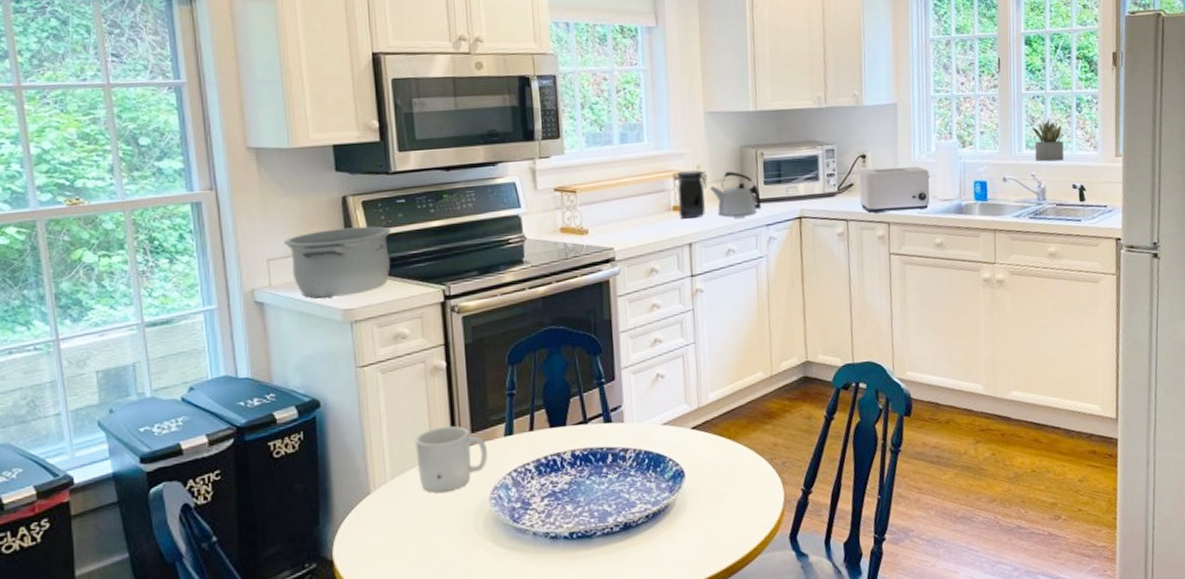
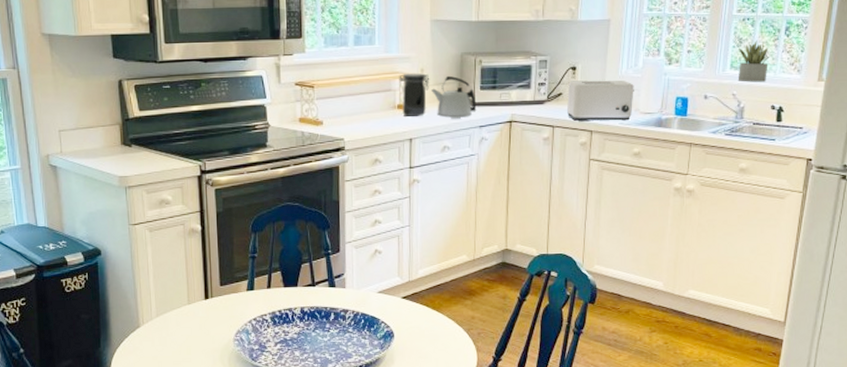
cooking pot: present [284,226,391,299] -> none [72,107,158,166]
mug: present [415,425,488,493] -> none [175,278,233,331]

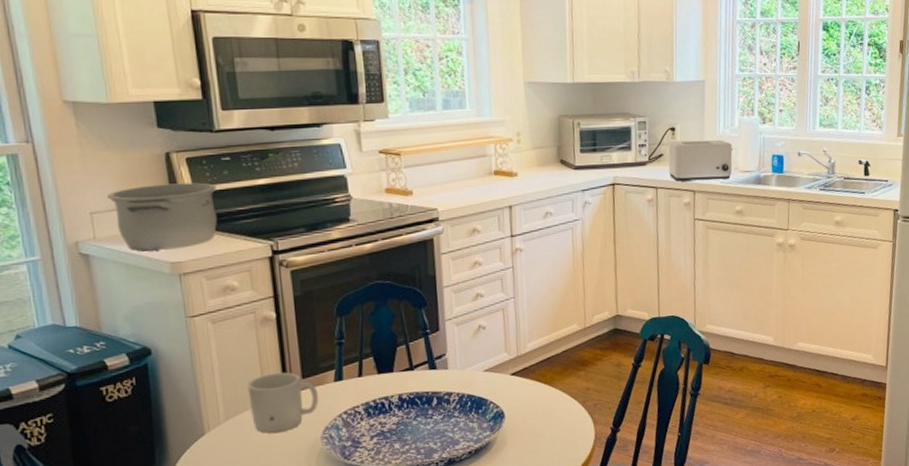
cooking pot: none [72,107,158,166] -> present [107,182,218,252]
mug: none [175,278,233,331] -> present [247,372,319,433]
jar: present [399,72,430,117] -> none [494,136,527,184]
kettle: present [430,75,477,120] -> none [528,139,578,185]
succulent plant: present [737,39,771,83] -> none [826,98,855,139]

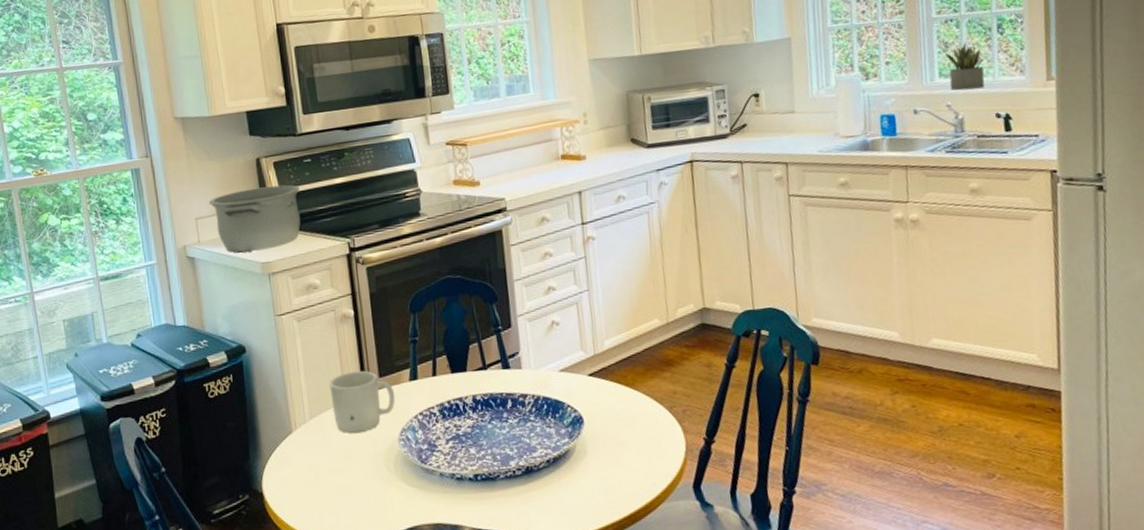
toaster: present [668,139,733,181] -> none [752,103,832,154]
succulent plant: none [826,98,855,139] -> present [945,41,986,91]

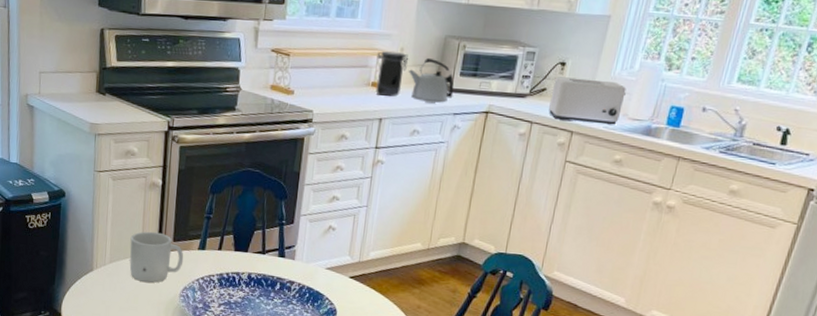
cooking pot: present [209,184,301,253] -> none [53,54,135,113]
jar: none [559,117,595,168] -> present [375,50,409,98]
kettle: none [596,117,651,166] -> present [408,57,454,105]
toaster: none [752,103,832,154] -> present [549,76,627,125]
succulent plant: present [945,41,986,91] -> none [743,53,786,100]

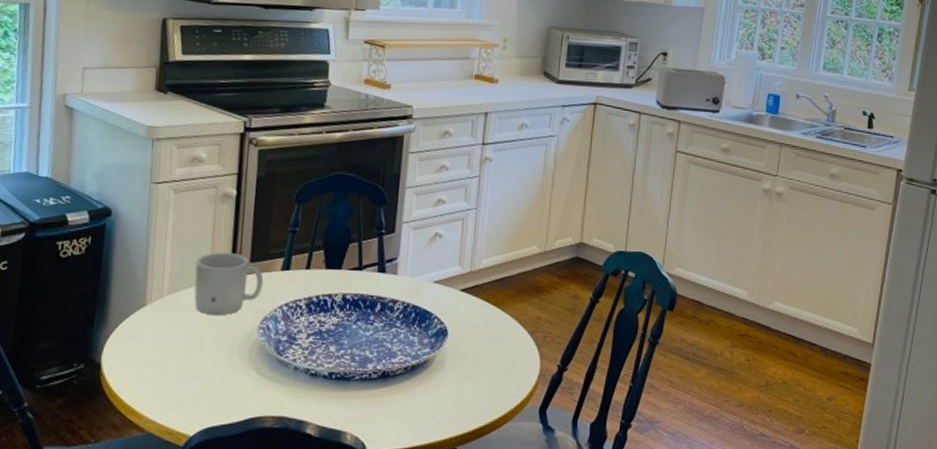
jar: present [375,50,409,98] -> none [479,41,513,90]
kettle: present [408,57,454,105] -> none [512,48,561,97]

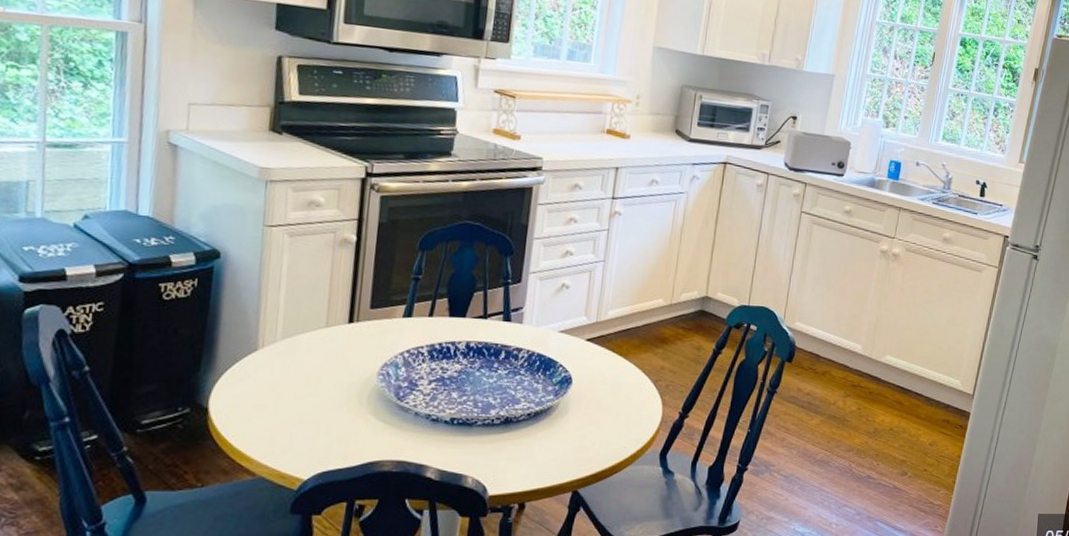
mug: present [194,252,264,315] -> none [309,297,384,361]

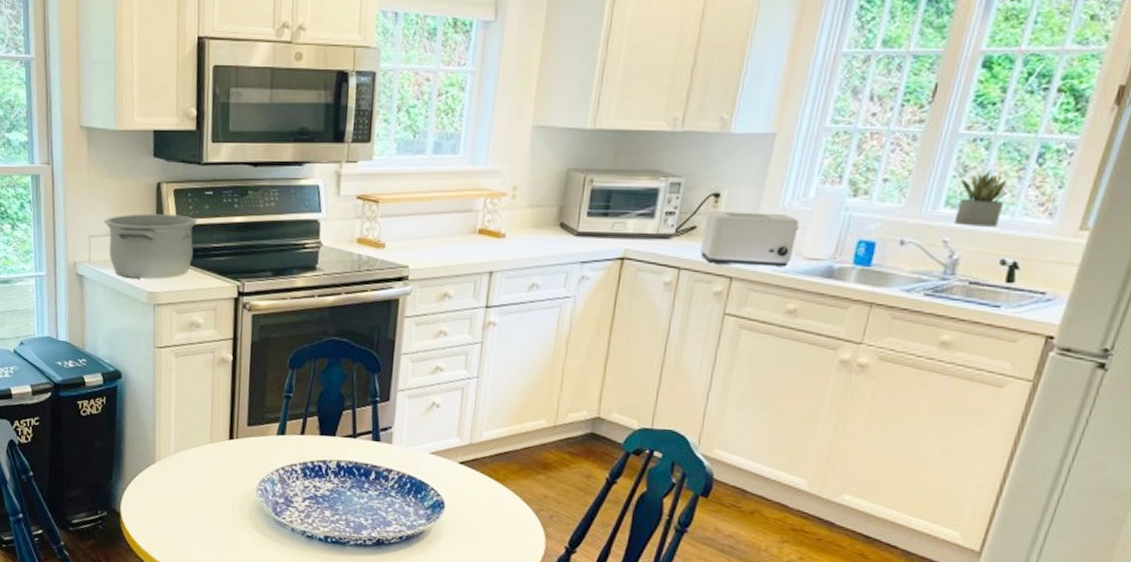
cooking pot: none [209,85,323,155] -> present [104,213,197,280]
succulent plant: none [948,115,980,157] -> present [953,168,1010,227]

